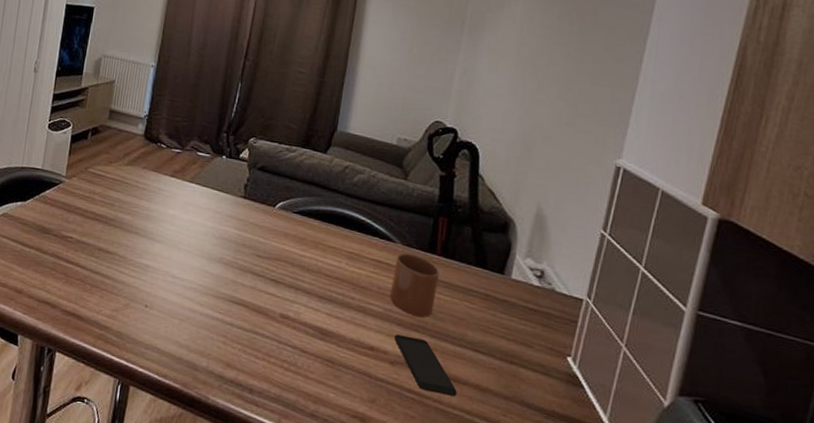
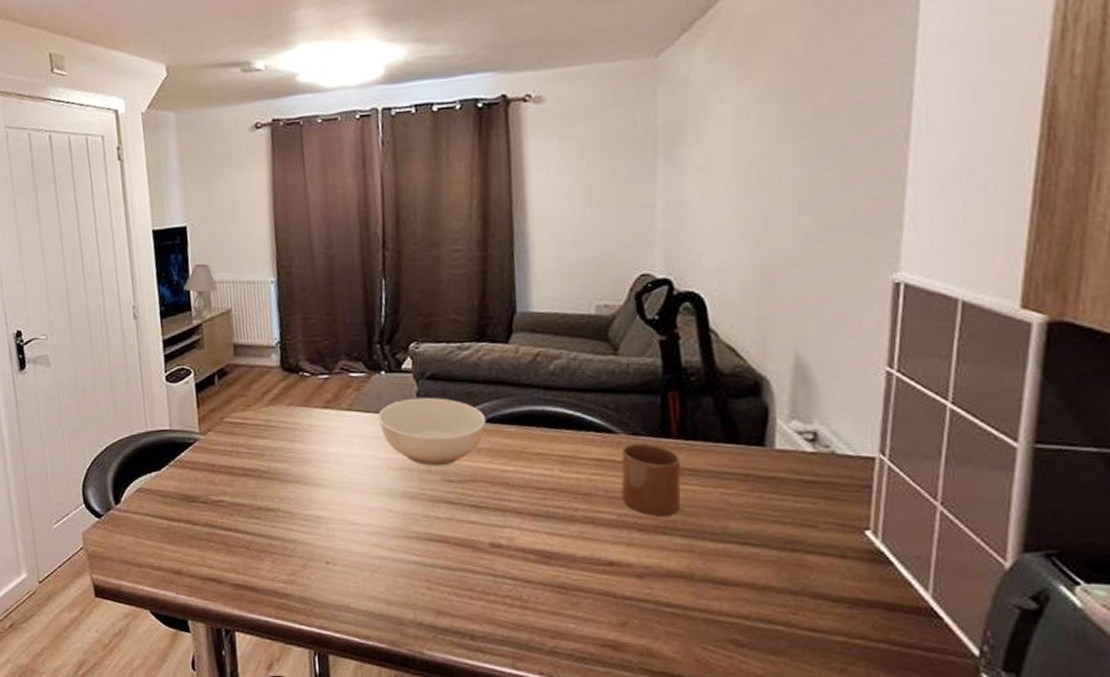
table lamp: none [80,38,108,85] -> present [183,263,217,321]
bowl: none [212,182,297,243] -> present [377,397,486,466]
mobile phone: present [394,334,457,396] -> none [636,541,729,602]

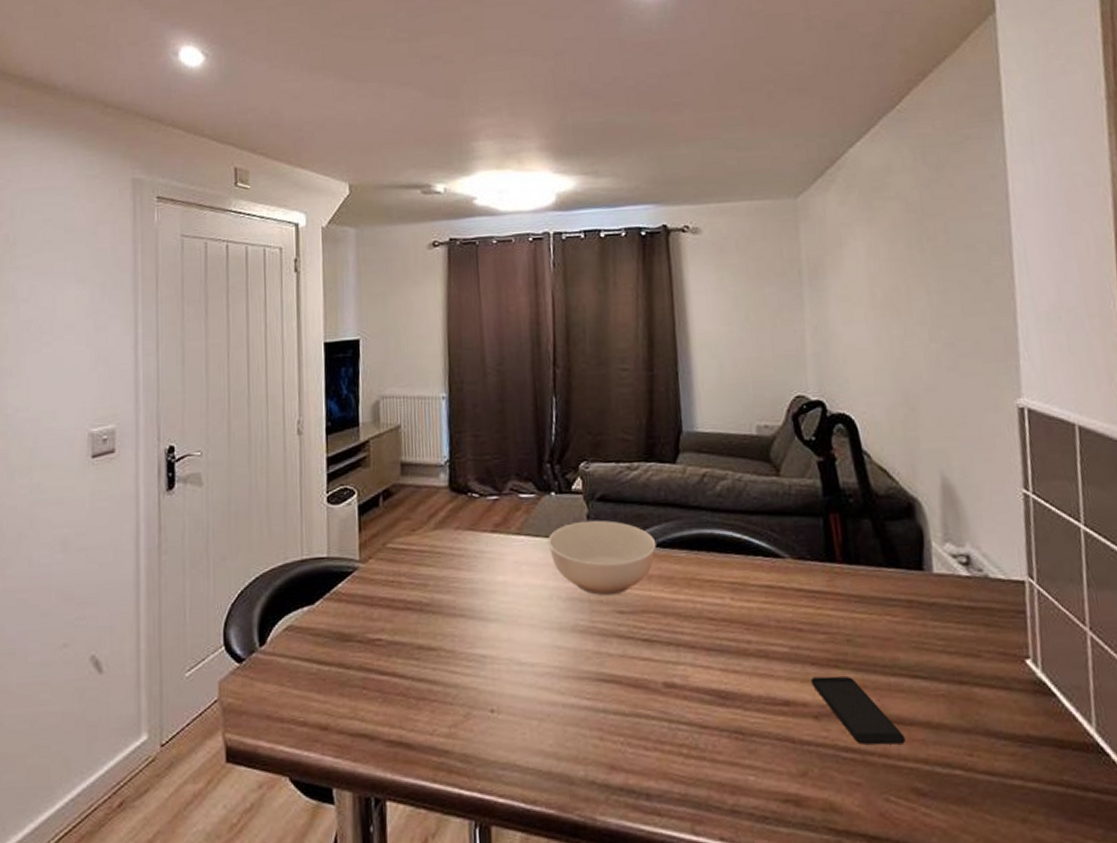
table lamp: present [183,263,217,321] -> none [352,377,387,438]
mug: present [621,443,681,516] -> none [789,568,851,648]
mobile phone: none [636,541,729,602] -> present [810,676,906,745]

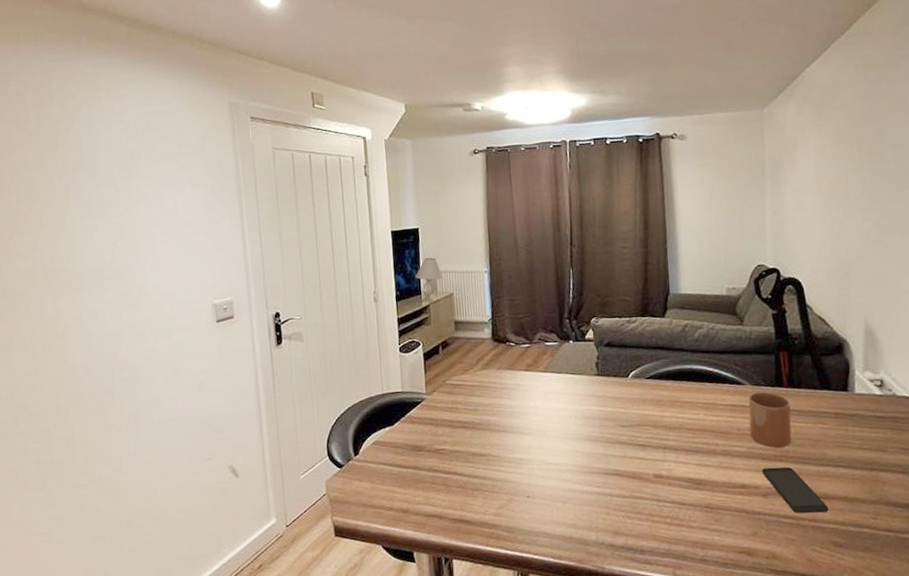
table lamp: none [352,377,387,438] -> present [415,257,442,303]
bowl: present [547,520,657,596] -> none [567,360,649,415]
mug: none [789,568,851,648] -> present [748,391,792,448]

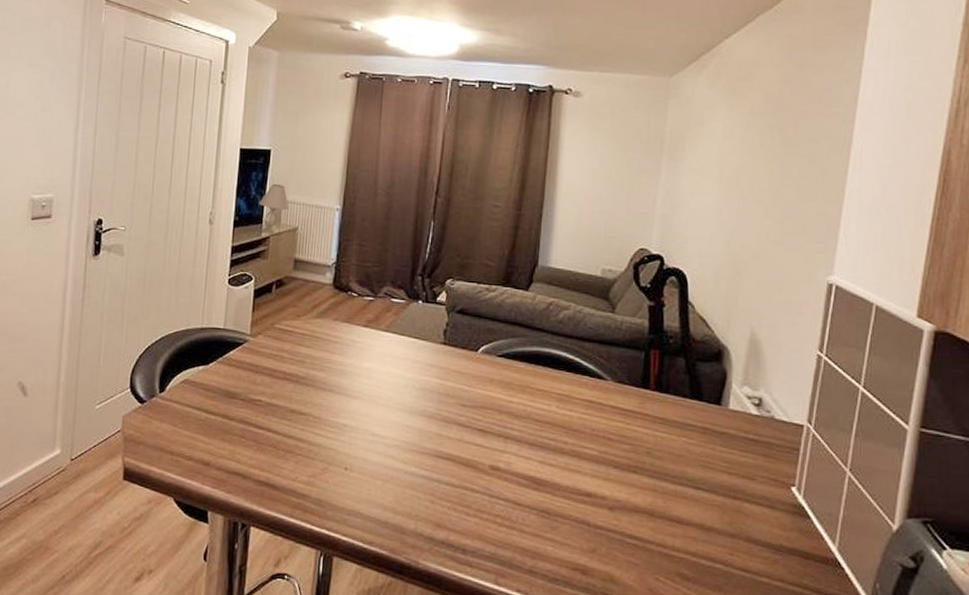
mug: present [748,391,792,448] -> none [604,390,654,457]
mobile phone: present [761,467,829,514] -> none [611,477,681,539]

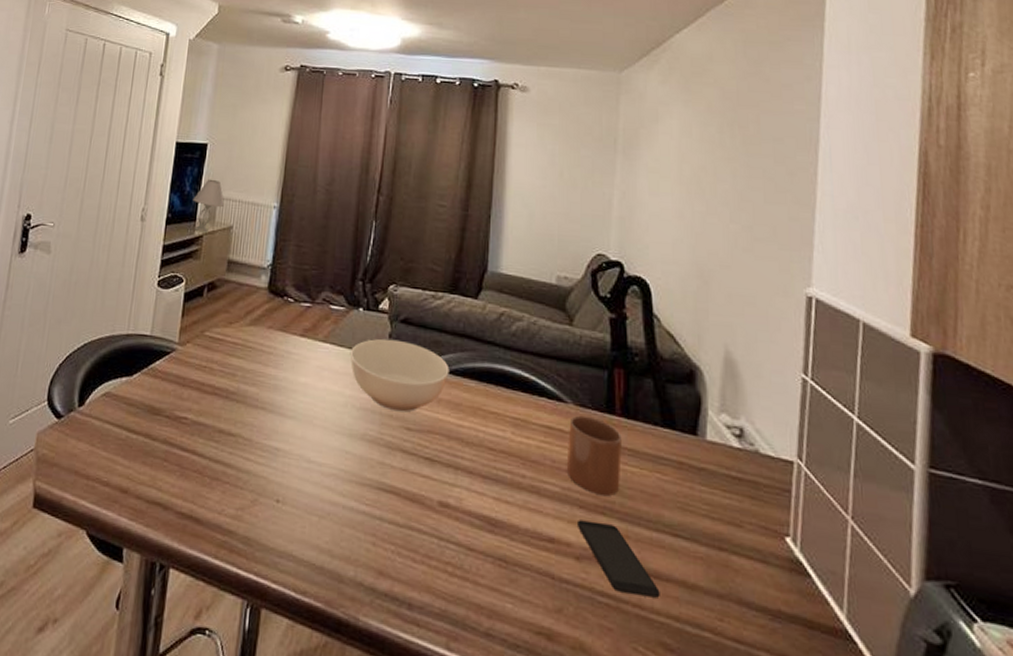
bowl: none [410,327,501,391] -> present [350,338,450,412]
mug: none [604,390,654,457] -> present [566,415,622,496]
mobile phone: none [611,477,681,539] -> present [576,520,660,598]

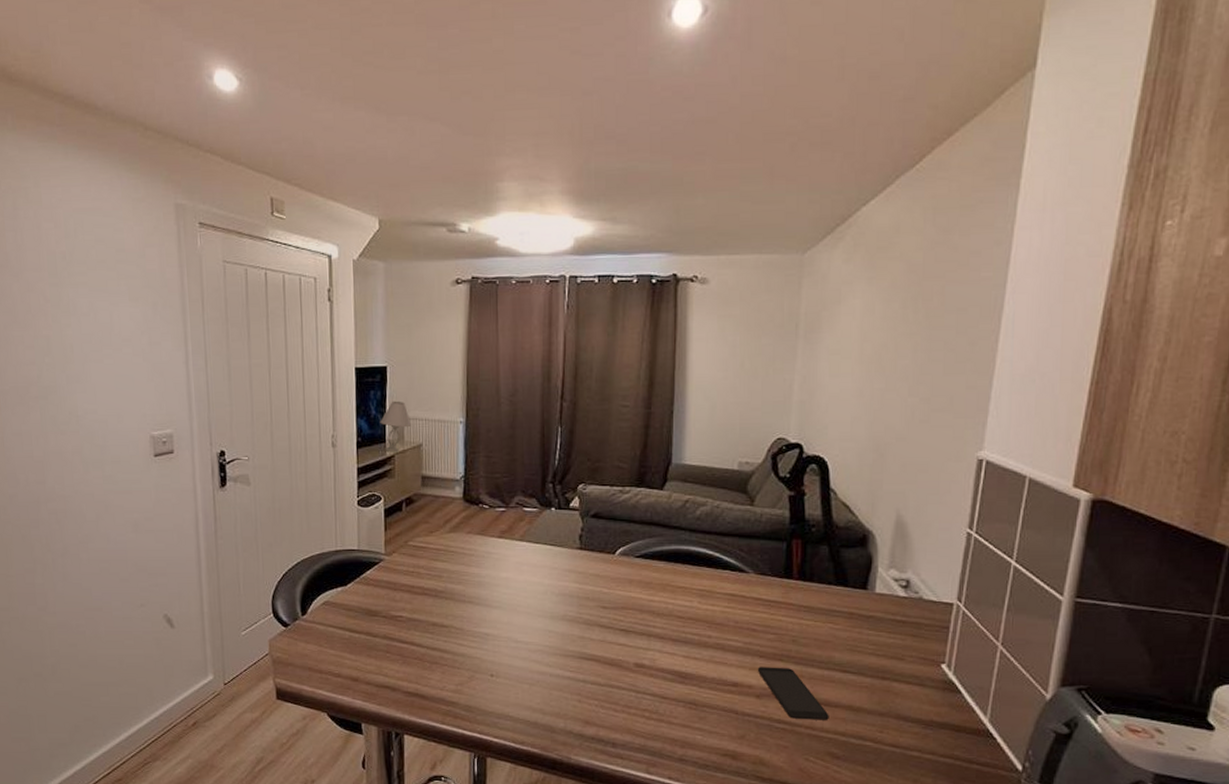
bowl: present [350,338,450,412] -> none [545,533,639,594]
mug: present [566,415,622,496] -> none [748,582,798,645]

